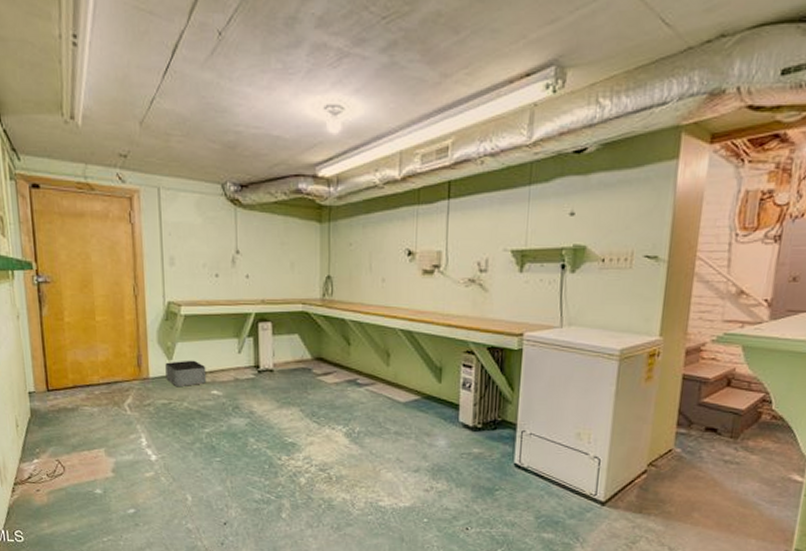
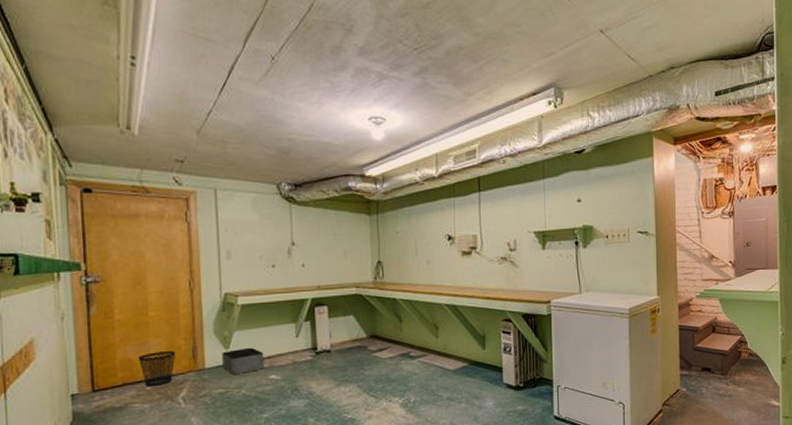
wastebasket: none [87,357,122,392] -> present [139,351,176,387]

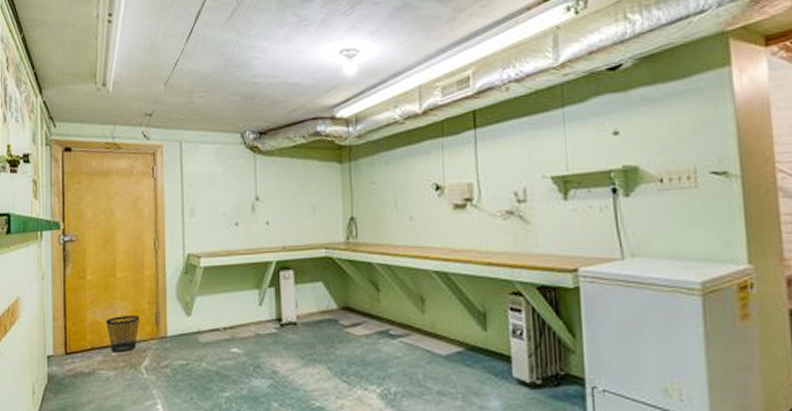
storage bin: present [222,347,265,374] -> none [184,315,226,344]

